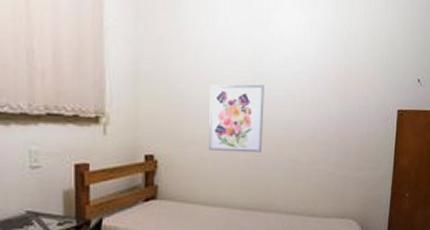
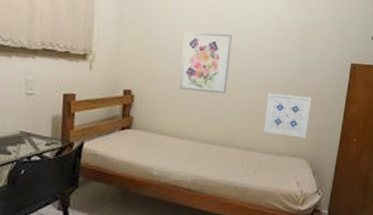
wall art: none [306,148,357,197] -> present [264,93,312,139]

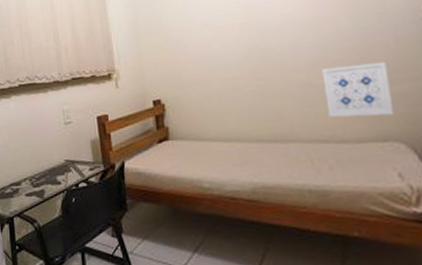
wall art: present [180,32,232,94] -> none [202,15,267,88]

